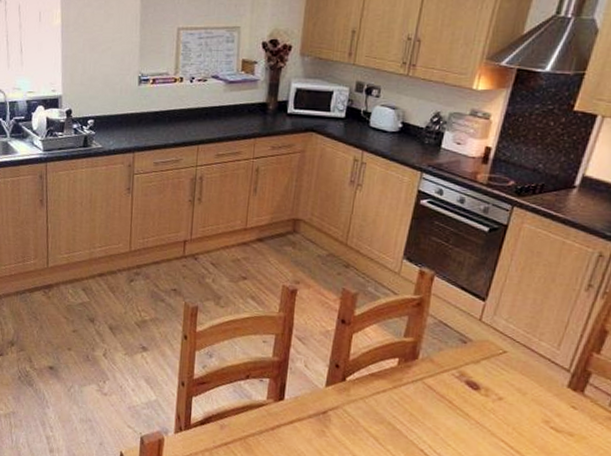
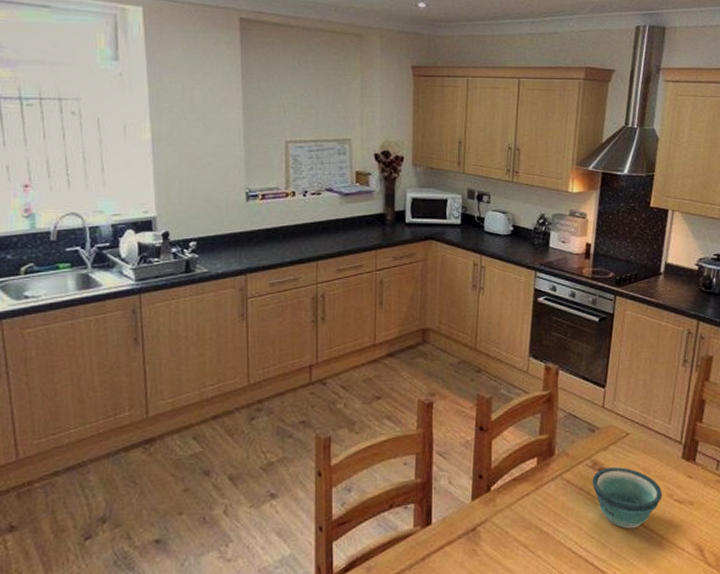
bowl: none [456,381,537,446] -> present [592,467,662,529]

